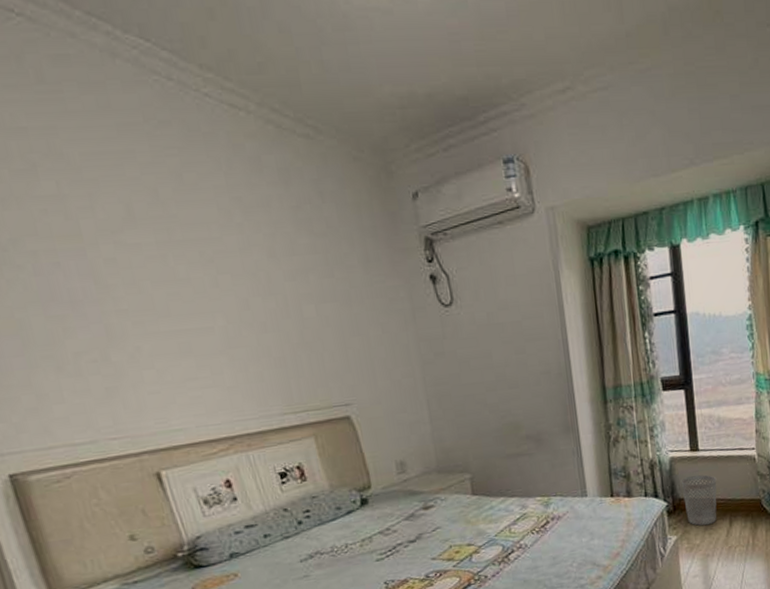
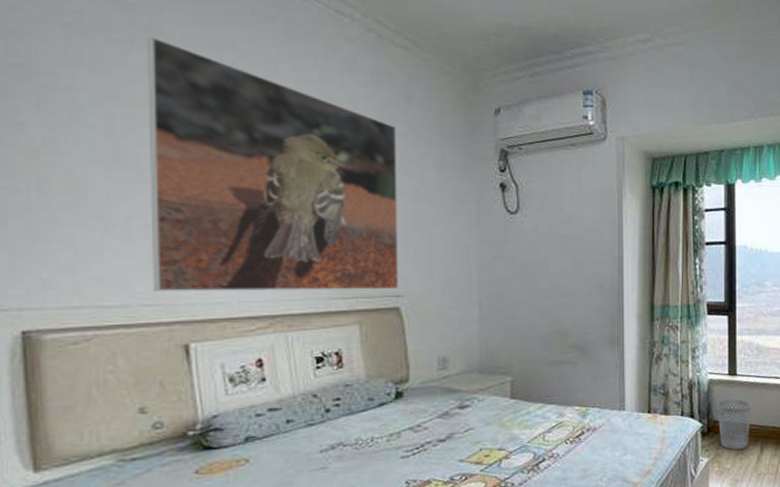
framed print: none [49,161,347,425] -> present [147,36,400,291]

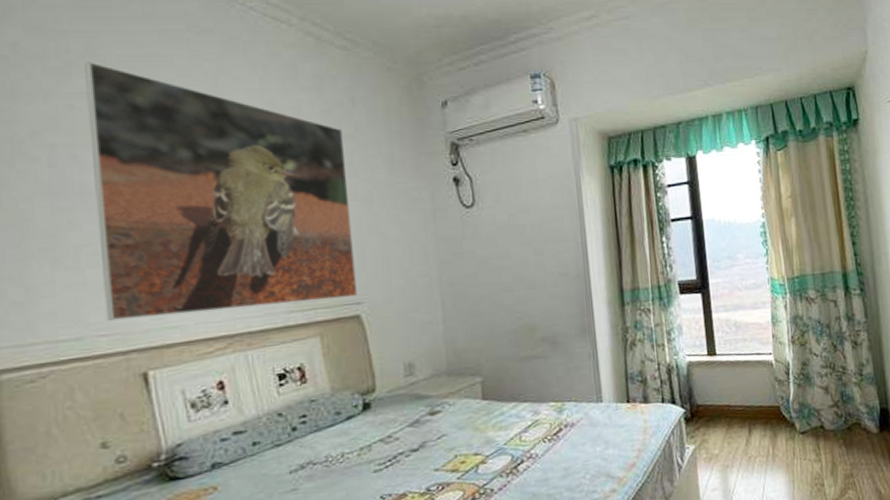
wastebasket: present [717,398,751,450] -> none [698,380,736,434]

